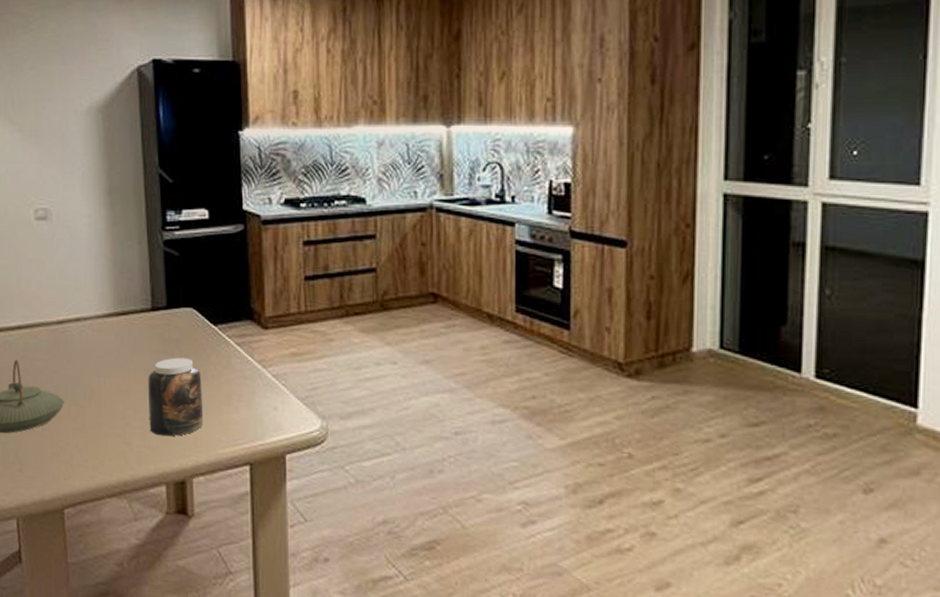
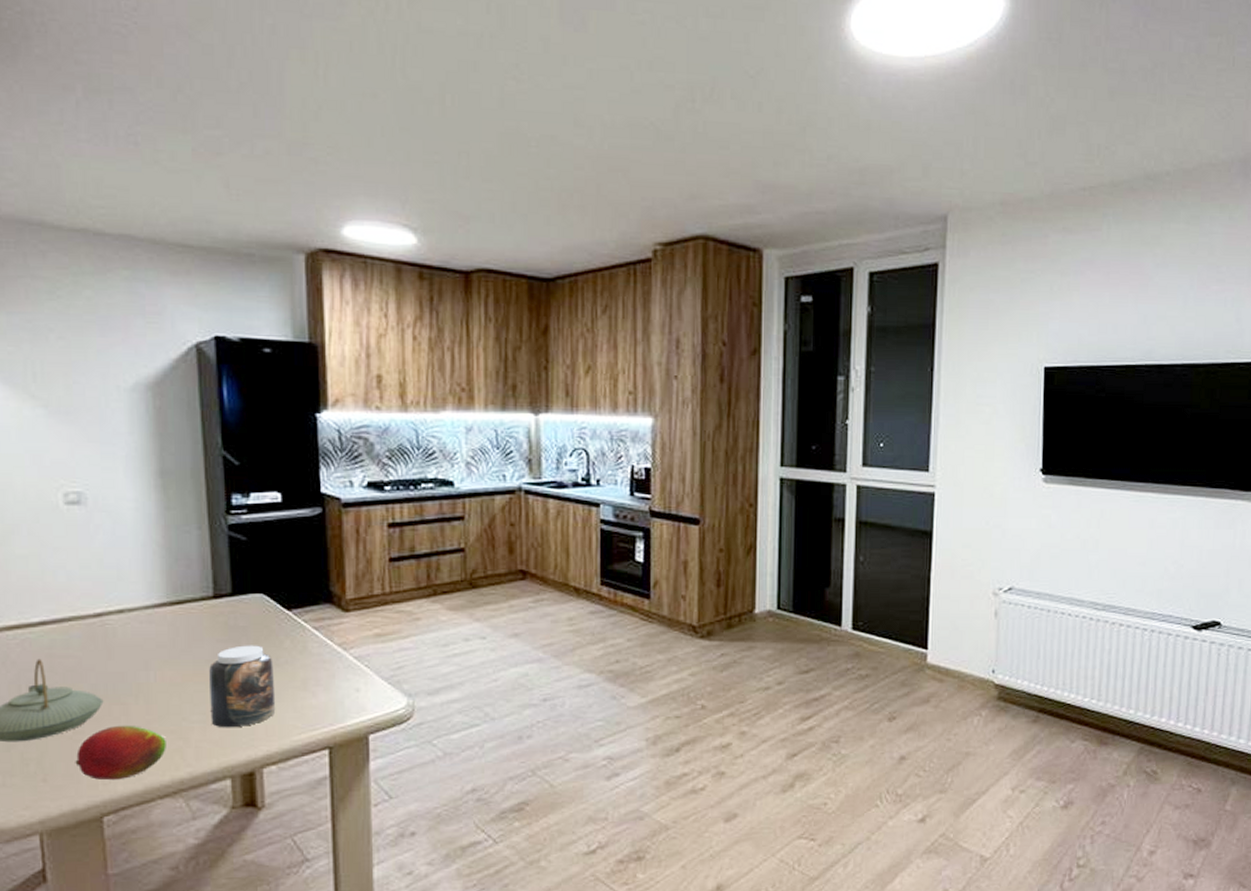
fruit: none [43,425,113,477] -> present [75,725,166,781]

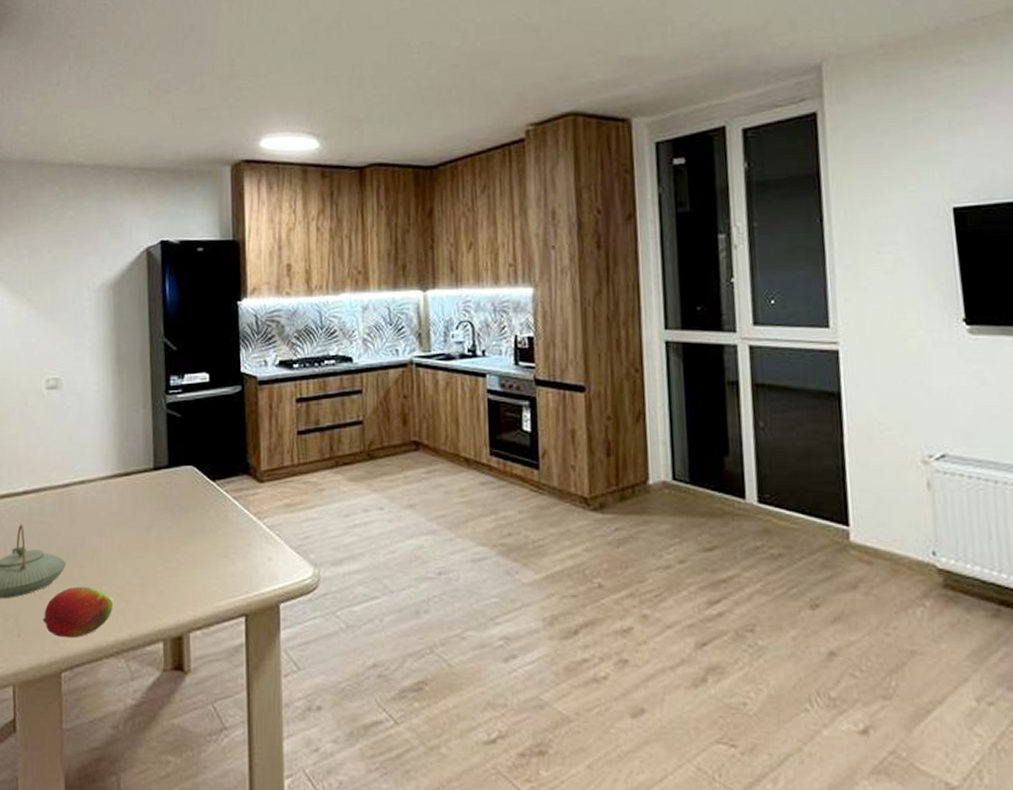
jar: present [209,645,276,728] -> none [148,514,201,593]

